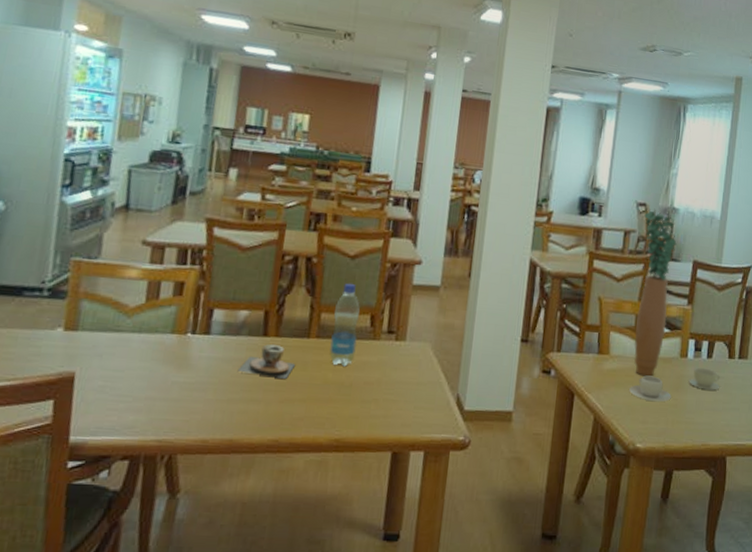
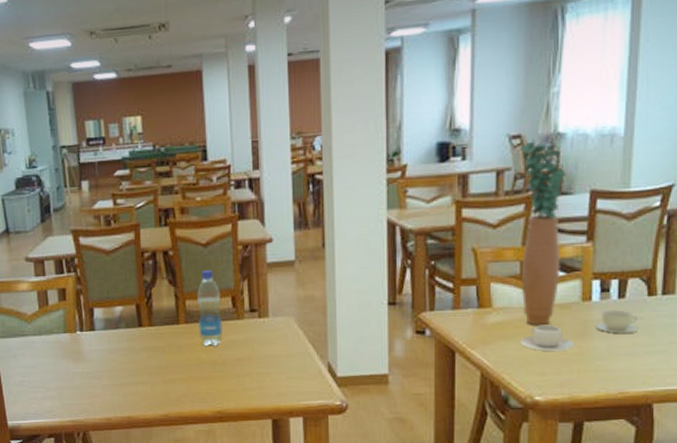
teacup: present [237,343,296,379] -> none [123,332,172,362]

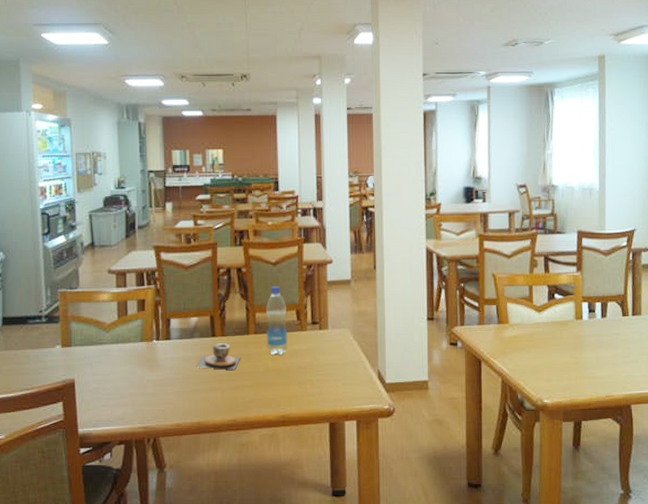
teacup: none [123,332,172,362] -> present [196,342,241,370]
vase: present [520,135,566,326] -> none [526,185,560,340]
teacup: present [520,324,574,352] -> none [531,338,572,362]
teacup: present [595,309,639,333] -> none [586,327,618,346]

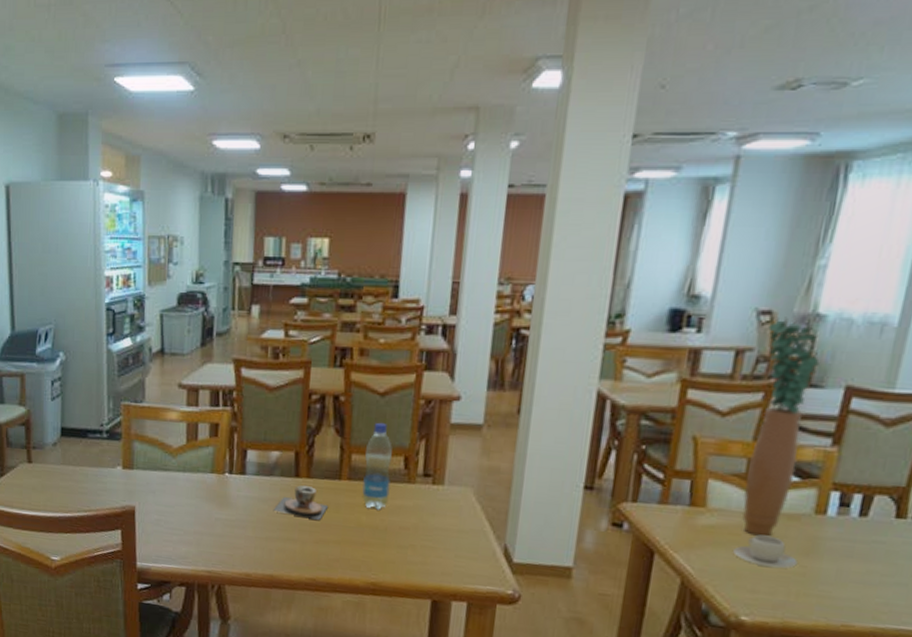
vase: none [526,185,560,340] -> present [741,311,820,537]
teacup: none [531,338,572,362] -> present [733,534,798,569]

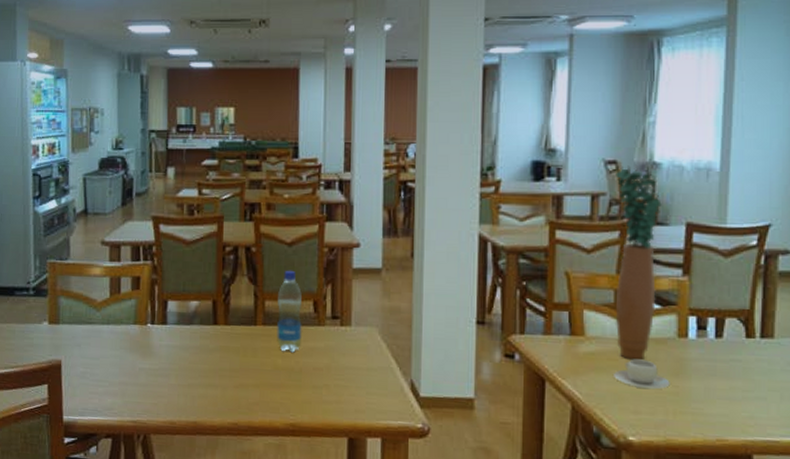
teacup: present [273,484,329,520] -> none [194,331,246,365]

